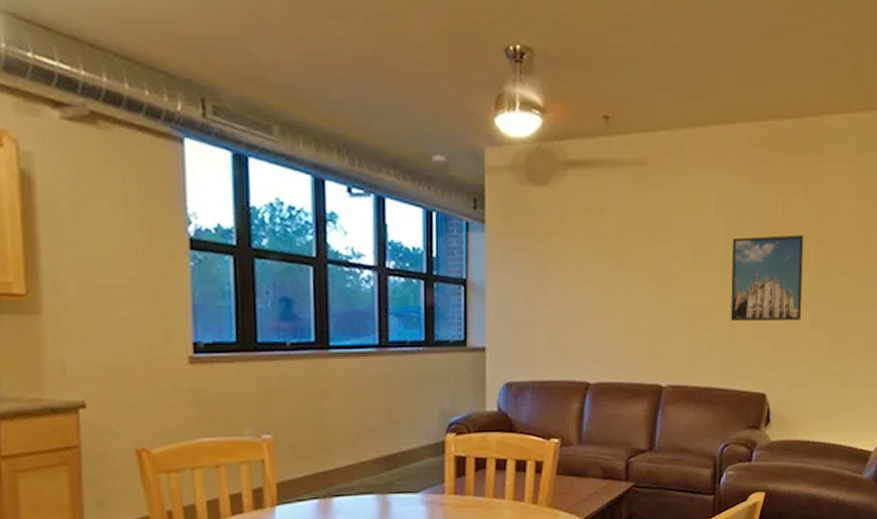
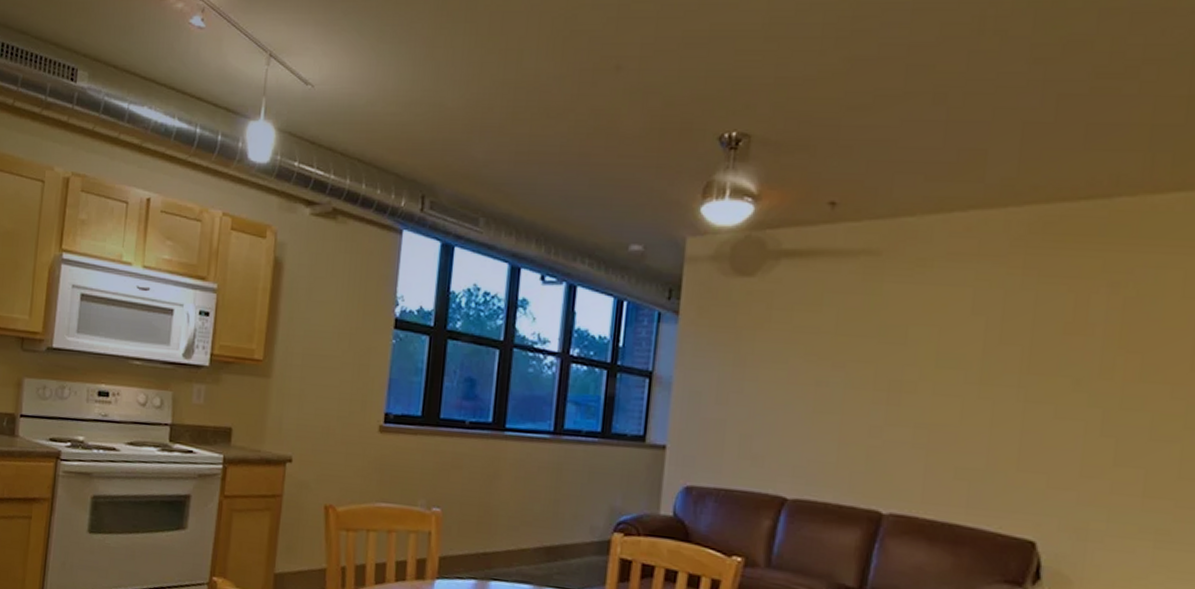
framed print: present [730,234,804,322] -> none [986,342,1108,453]

